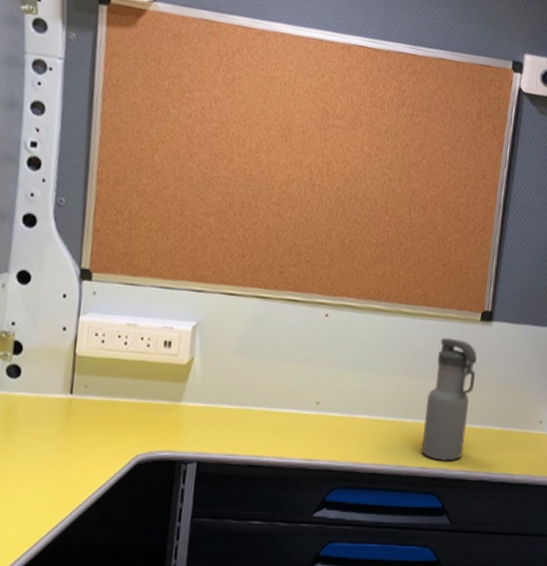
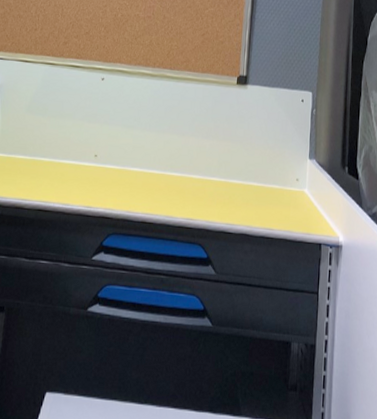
water bottle: present [421,337,477,461] -> none [187,99,235,214]

